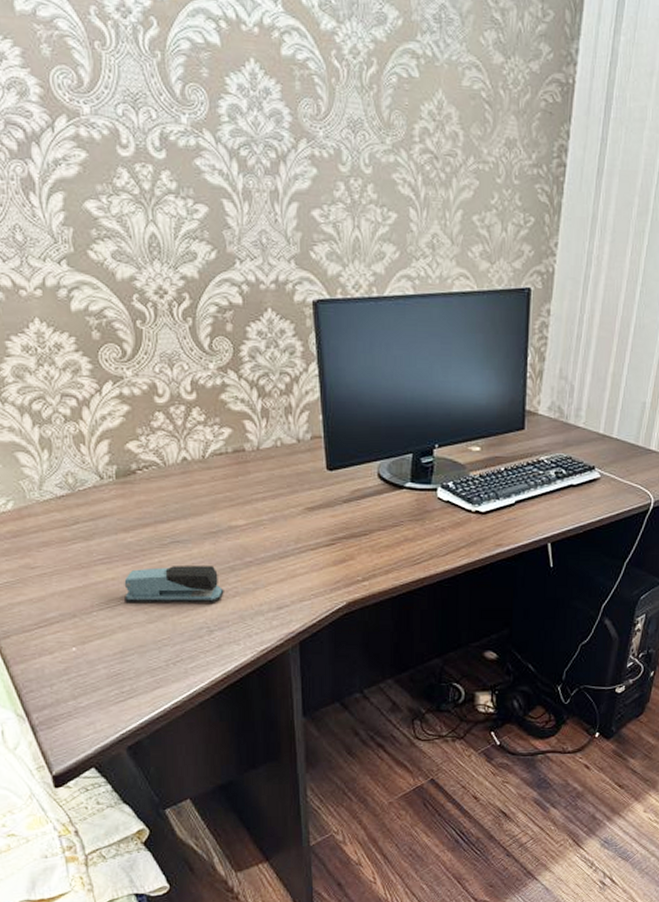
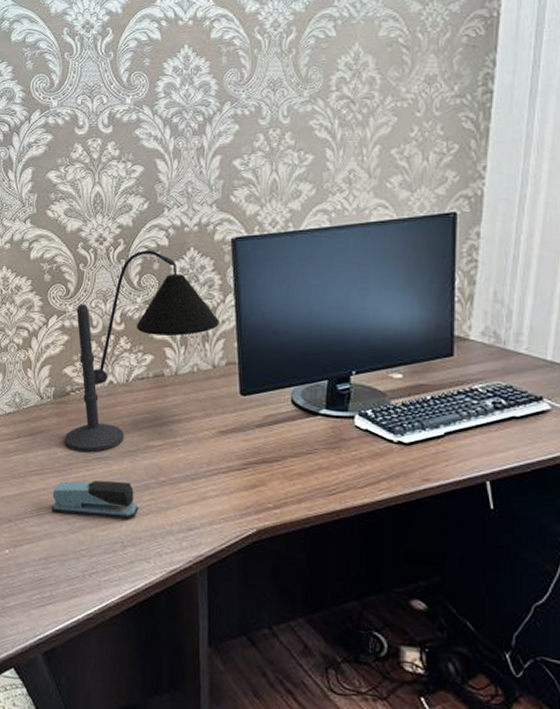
desk lamp: none [132,308,302,535] -> present [64,250,219,452]

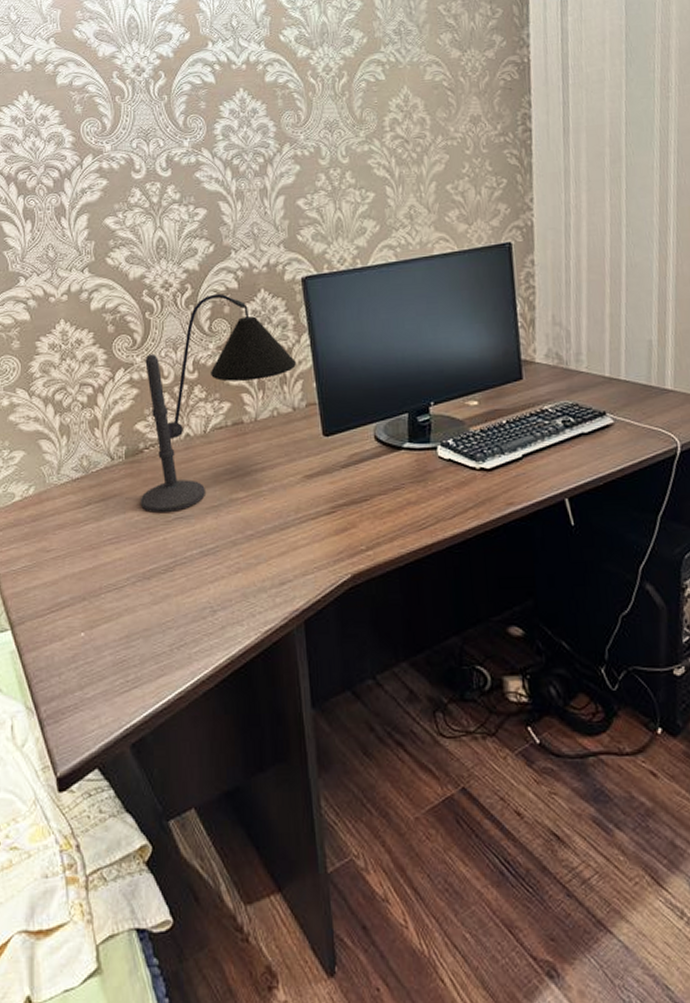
stapler: present [51,480,139,519] -> none [130,541,227,584]

